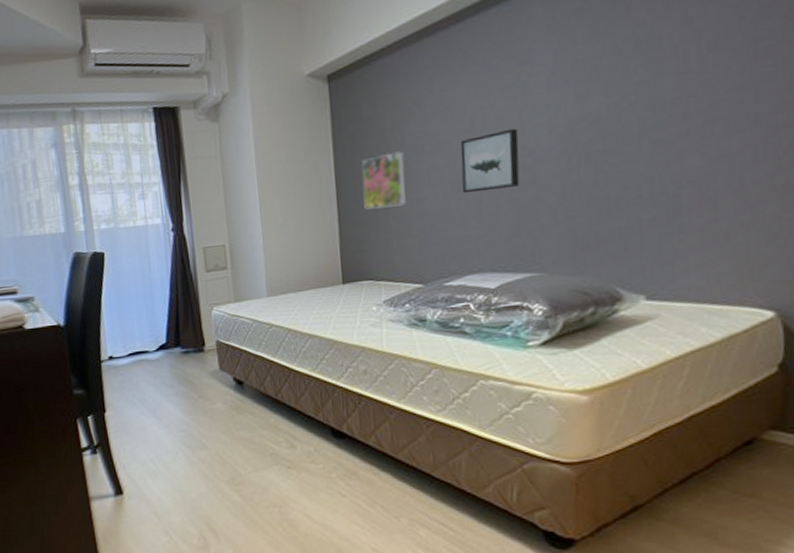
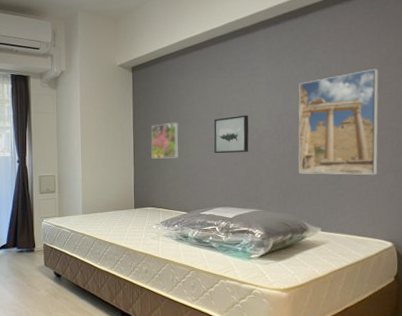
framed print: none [603,25,751,214] -> present [298,68,379,175]

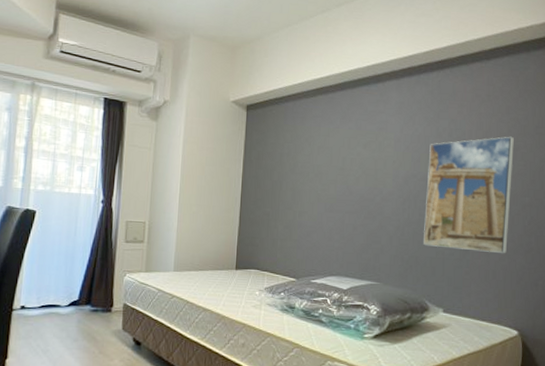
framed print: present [151,122,179,159] -> none [260,173,294,215]
wall art: present [214,115,249,154] -> none [332,173,373,215]

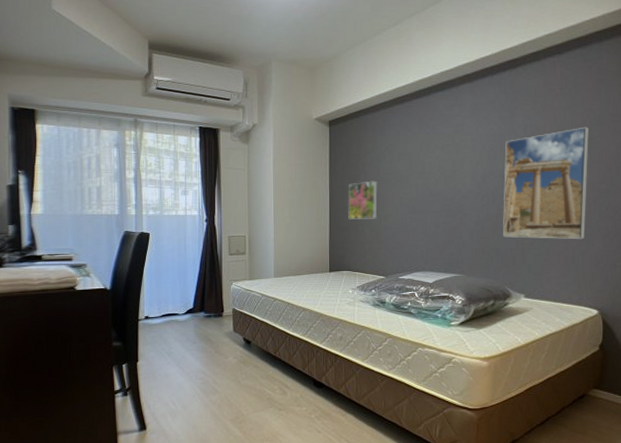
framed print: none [260,173,294,215] -> present [348,181,378,220]

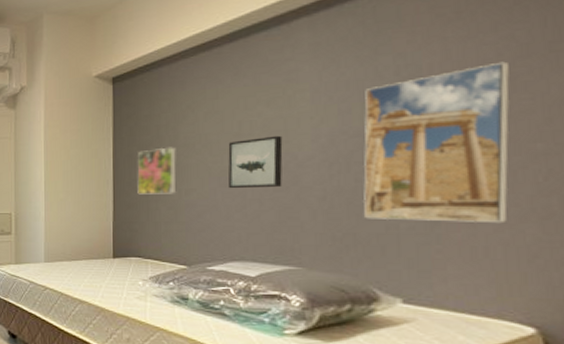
wall art: none [415,174,452,215] -> present [228,135,283,189]

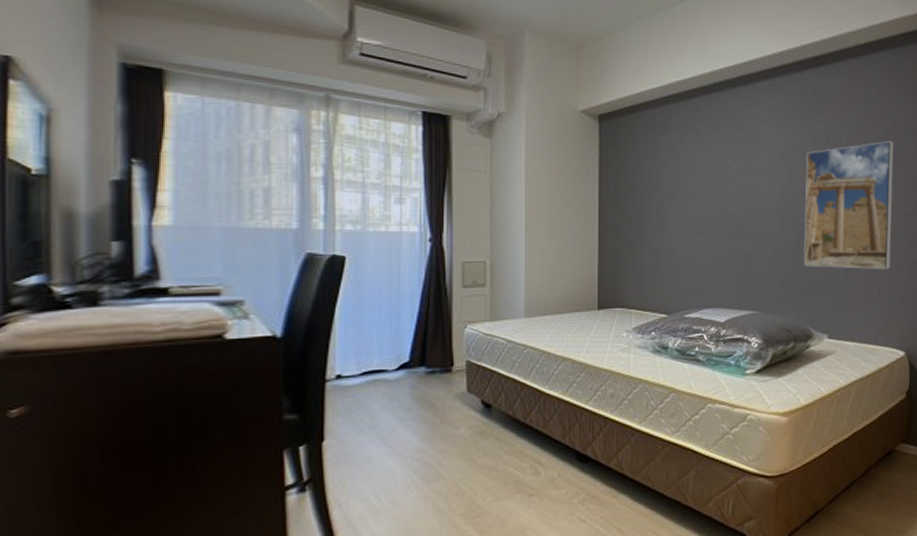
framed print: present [137,147,176,195] -> none [622,193,659,242]
wall art: present [228,135,283,189] -> none [703,188,747,238]

